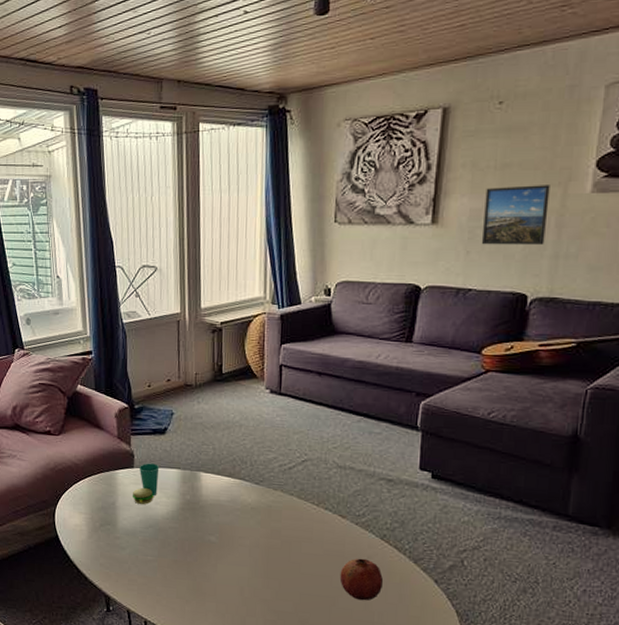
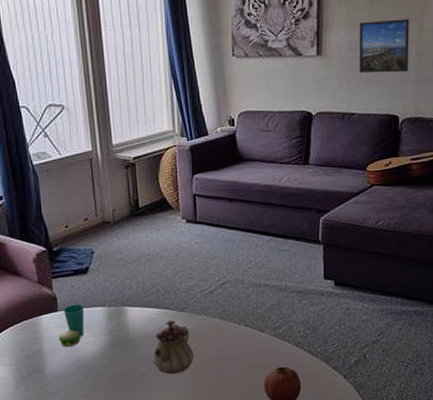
teapot: none [222,491,267,548] -> present [152,320,194,375]

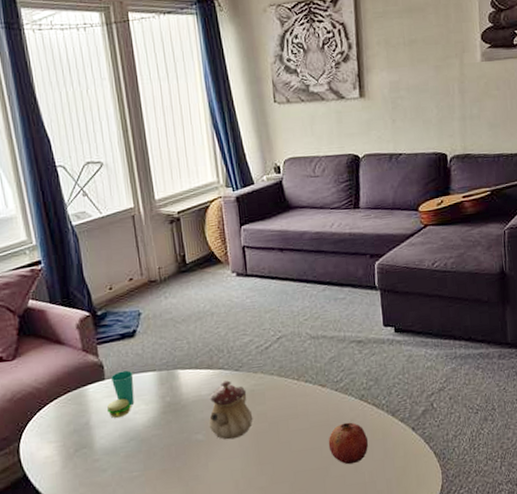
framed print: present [358,19,409,74] -> none [400,57,453,113]

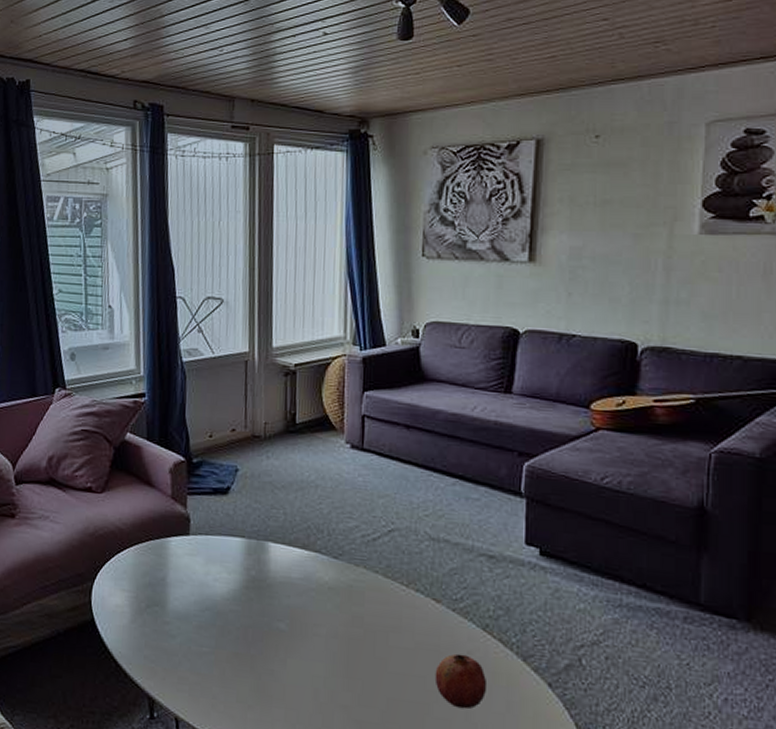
cup: present [106,370,135,418] -> none [186,529,220,581]
teapot: present [208,380,253,440] -> none [294,567,347,639]

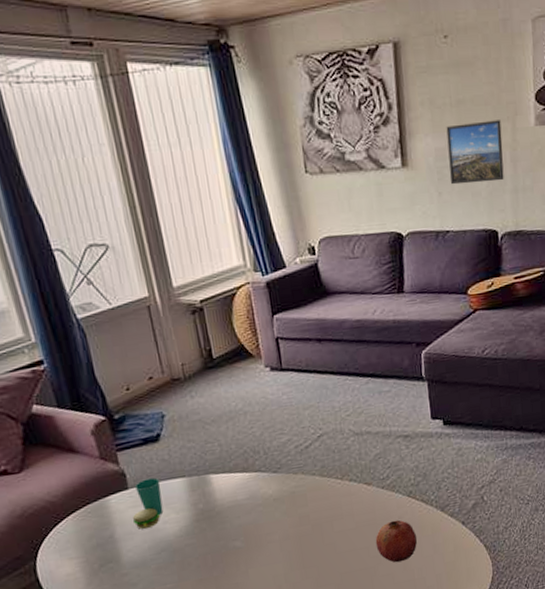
cup: none [186,529,220,581] -> present [132,477,164,529]
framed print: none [583,224,655,289] -> present [446,120,504,185]

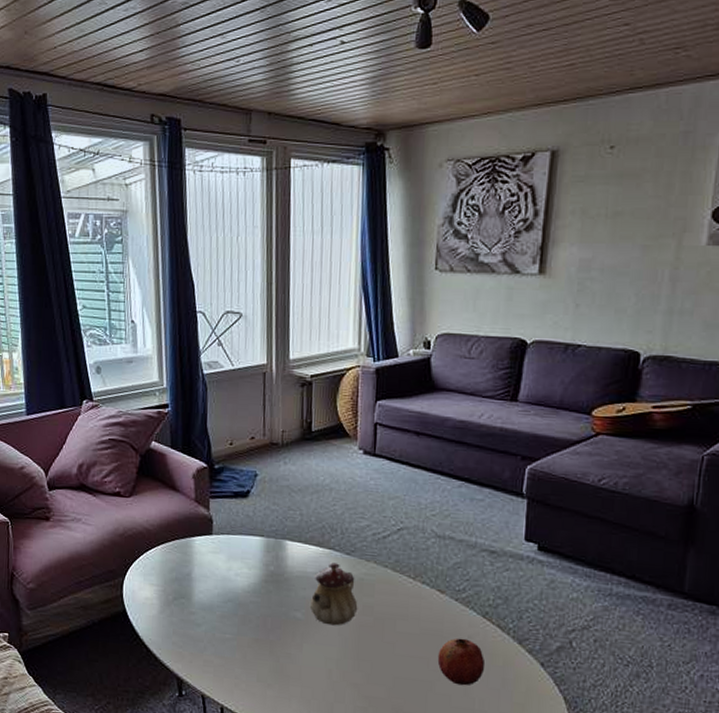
cup: present [132,477,164,529] -> none [209,529,241,576]
teapot: none [245,483,295,545] -> present [309,562,358,626]
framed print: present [446,120,504,185] -> none [591,235,664,300]

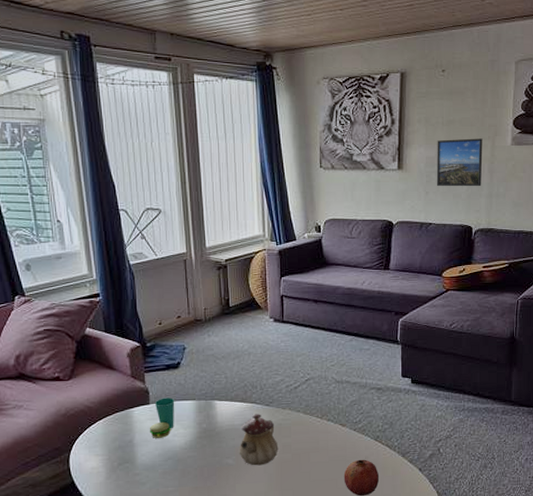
cup: none [209,529,241,576] -> present [149,397,175,438]
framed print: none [591,235,664,300] -> present [436,138,483,187]

